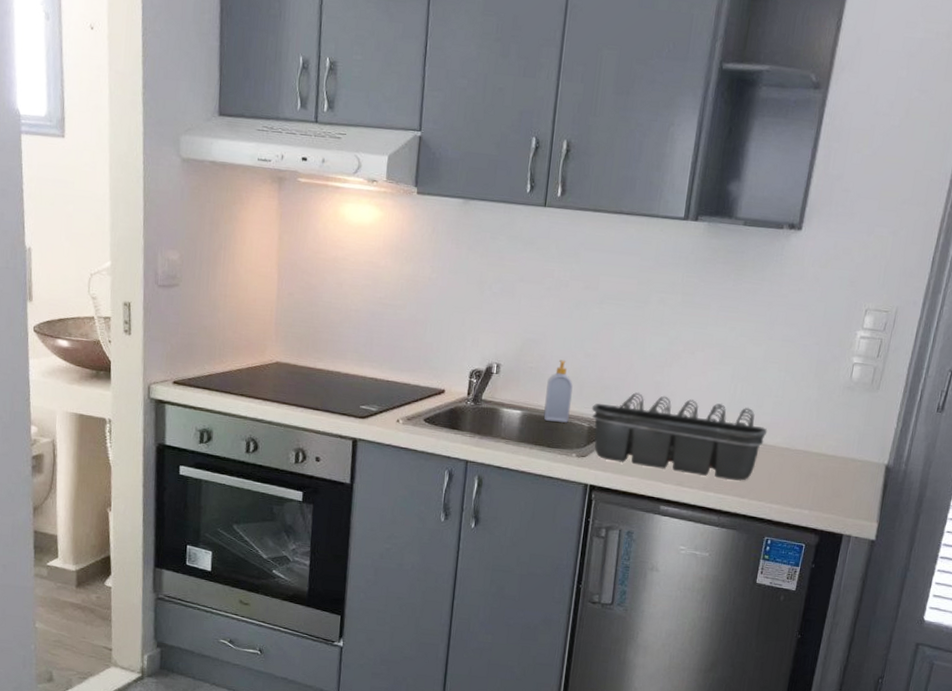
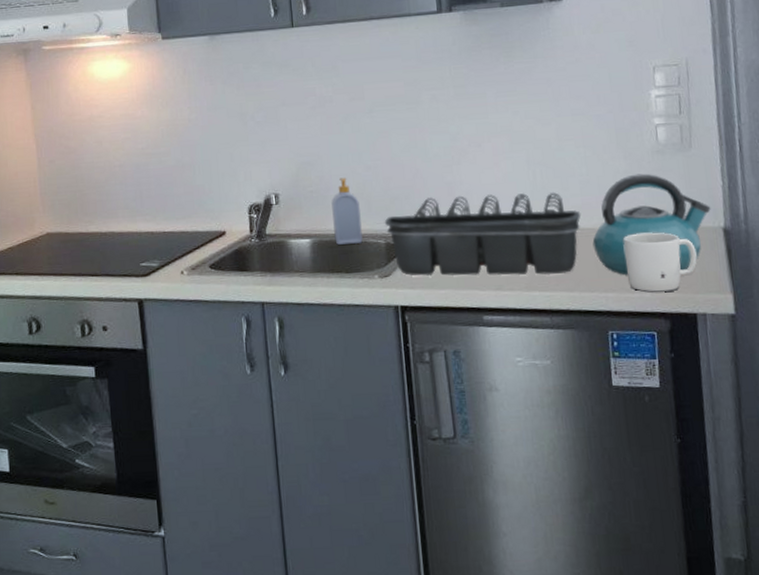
kettle: none [770,404,881,496] -> present [592,173,711,275]
mug: none [792,456,858,513] -> present [623,232,697,294]

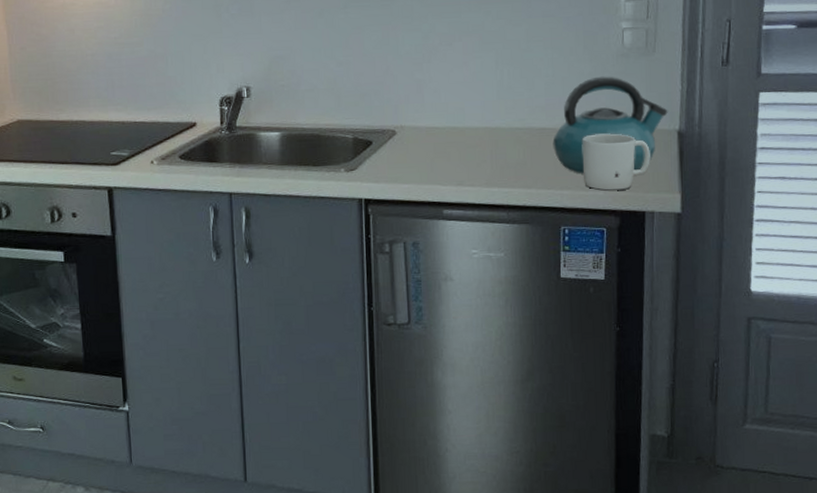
soap bottle: present [331,177,363,245] -> none [302,72,331,138]
dish rack: present [384,191,581,276] -> none [353,91,544,173]

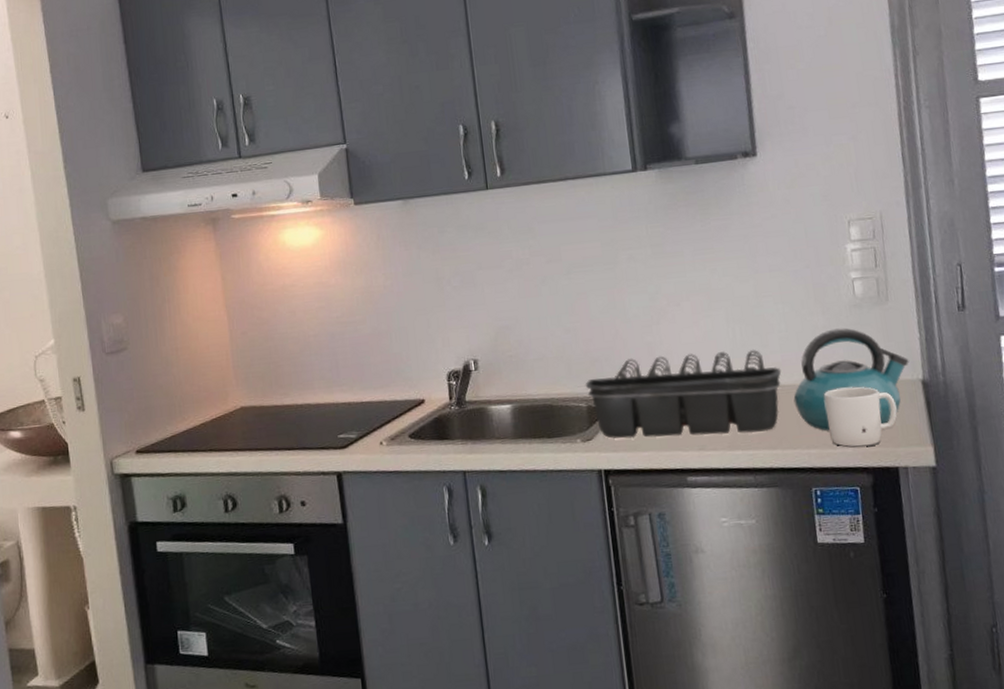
dish rack: none [353,91,544,173] -> present [585,349,782,439]

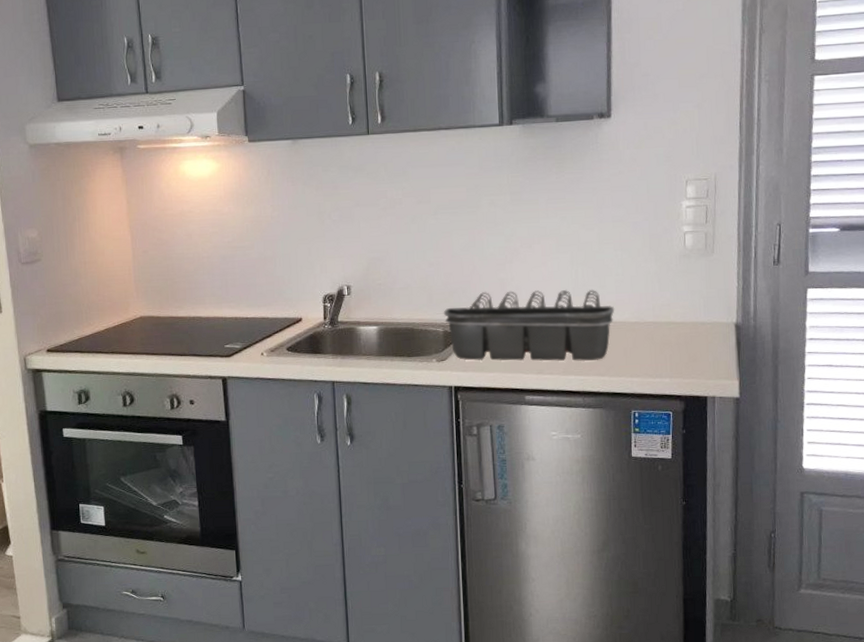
kettle: present [793,327,909,430] -> none [623,274,726,362]
mug: present [823,386,898,448] -> none [649,326,711,379]

